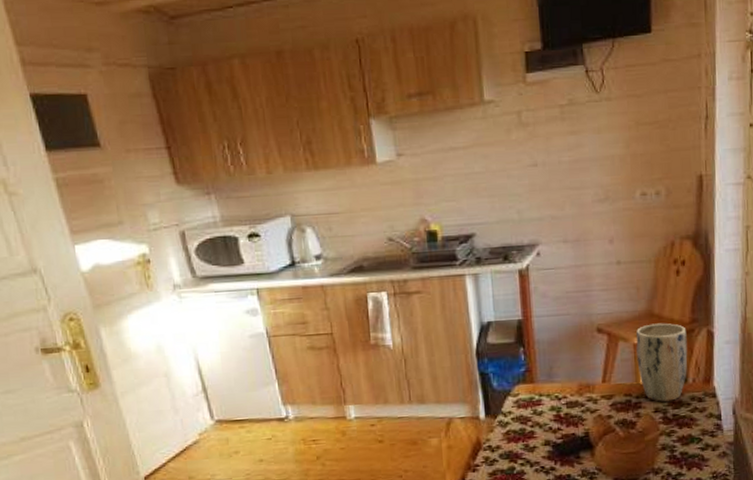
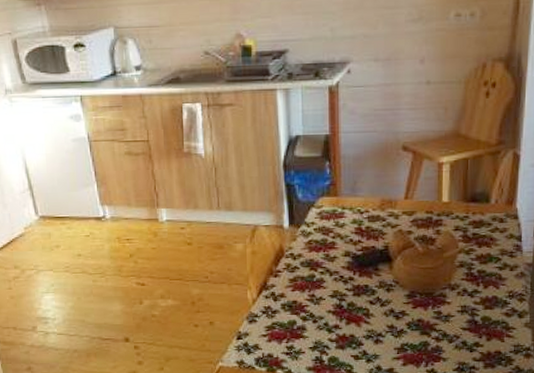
plant pot: present [635,323,688,402] -> none [440,143,492,221]

